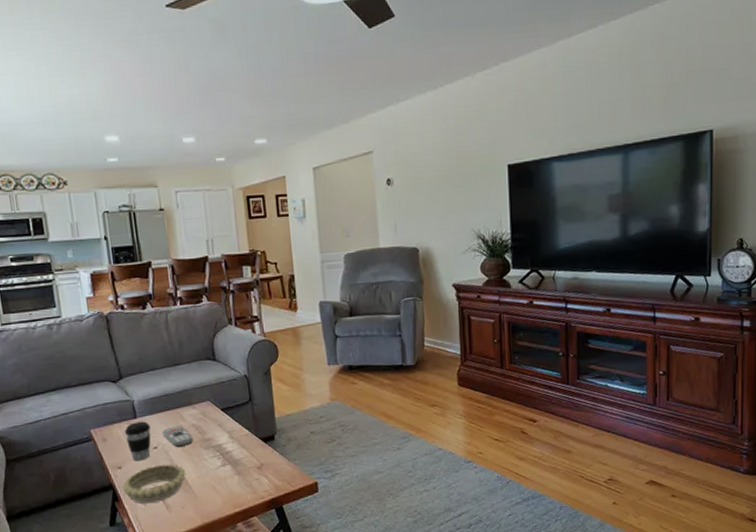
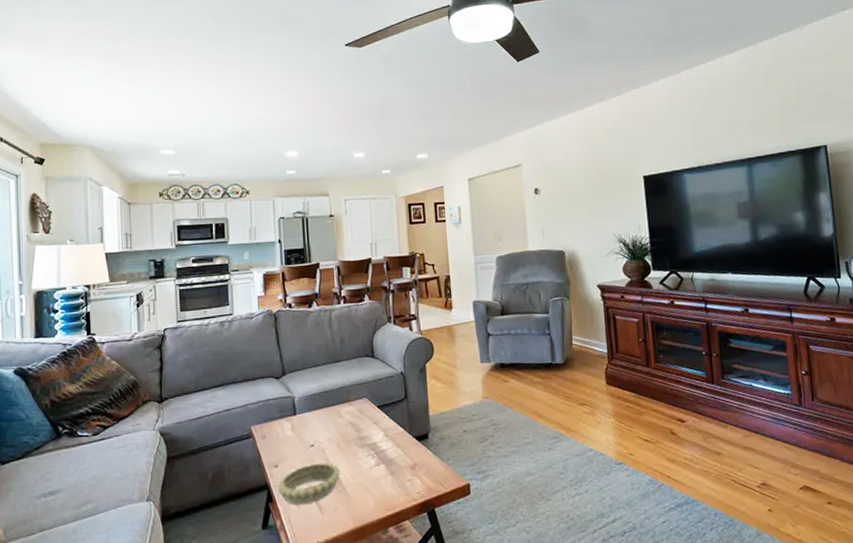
coffee cup: present [124,421,151,461] -> none [283,418,309,460]
remote control: present [162,425,193,447] -> none [320,422,349,445]

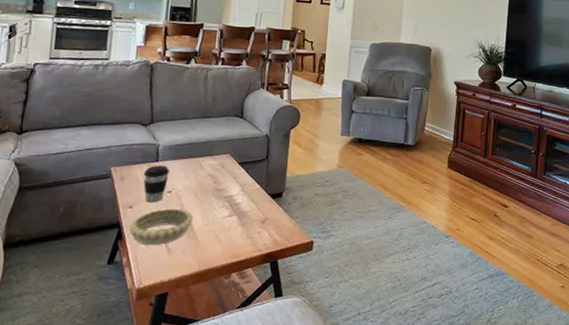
coffee cup: none [283,418,309,460] -> present [143,165,169,203]

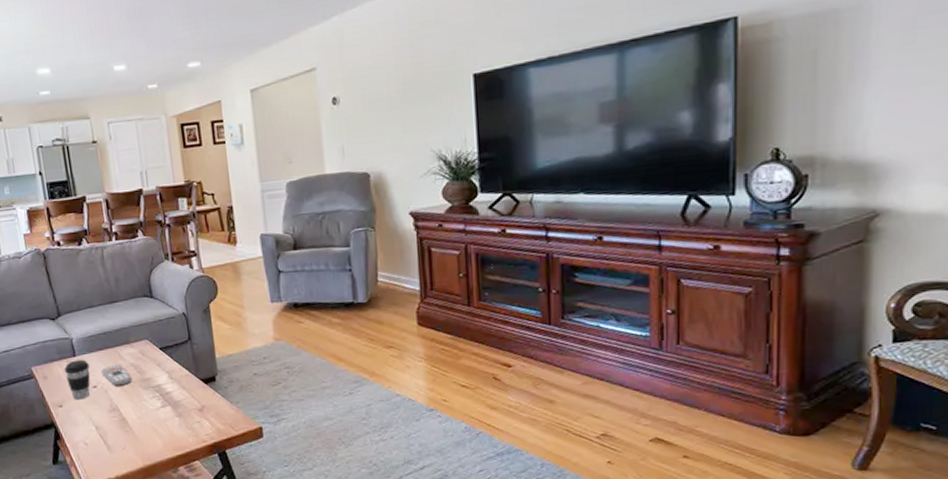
decorative bowl: present [128,208,193,246] -> none [63,403,126,444]
remote control: none [180,173,207,193] -> present [101,364,132,386]

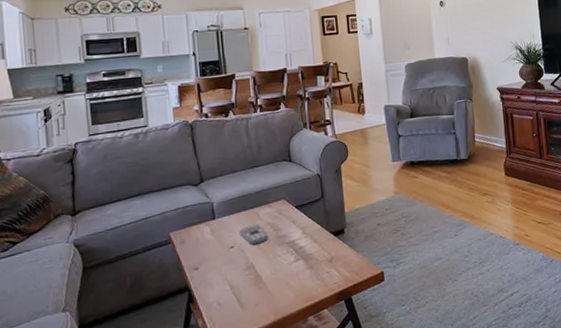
coffee cup: present [64,360,91,400] -> none [202,222,229,262]

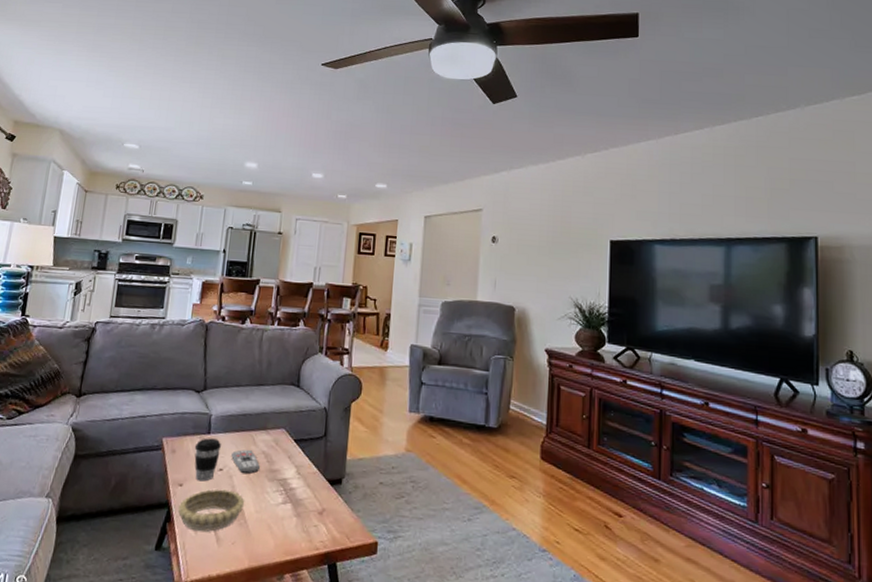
decorative bowl: none [198,262,261,304] -> present [178,489,245,532]
coffee cup: none [202,222,229,262] -> present [194,438,221,482]

